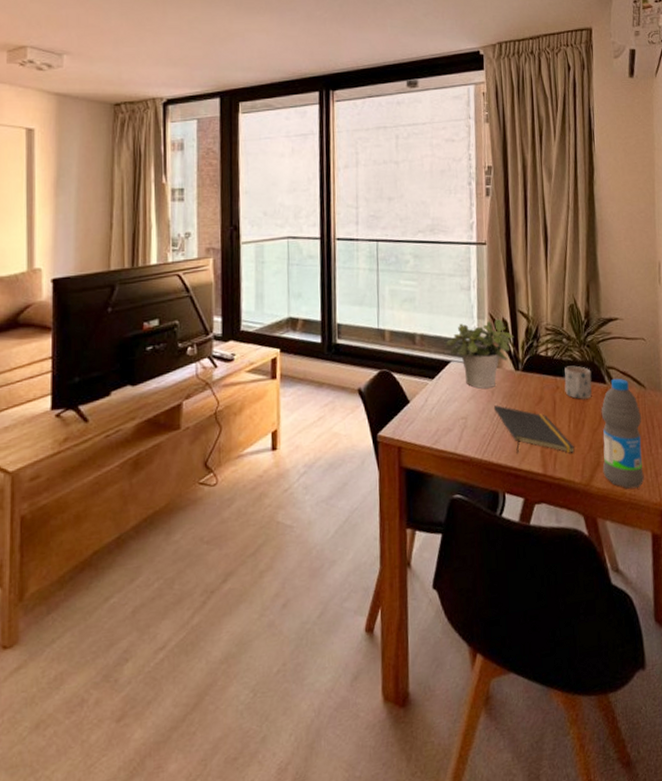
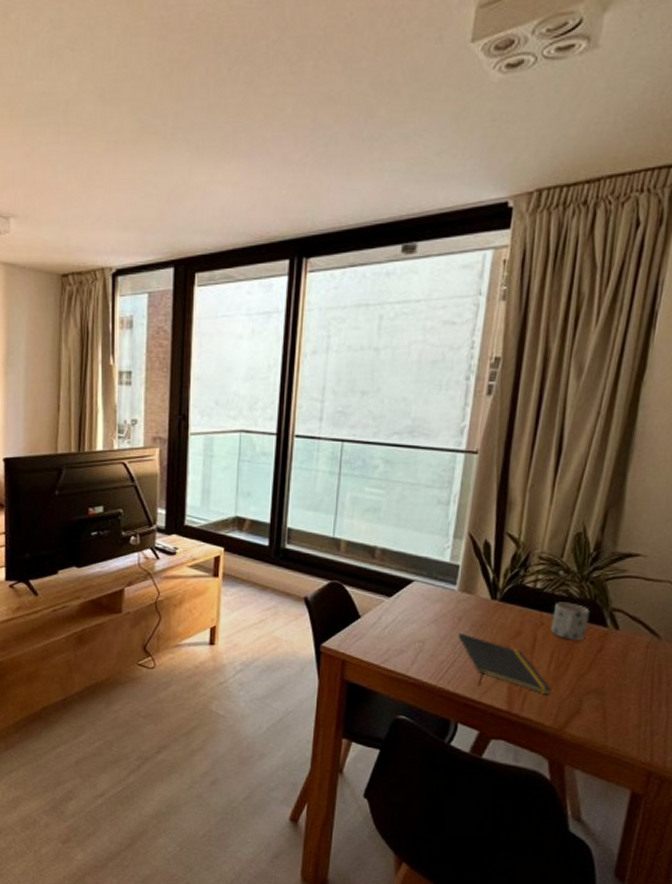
potted plant: present [445,319,514,389] -> none [410,541,497,615]
water bottle: present [601,378,644,489] -> none [582,622,647,743]

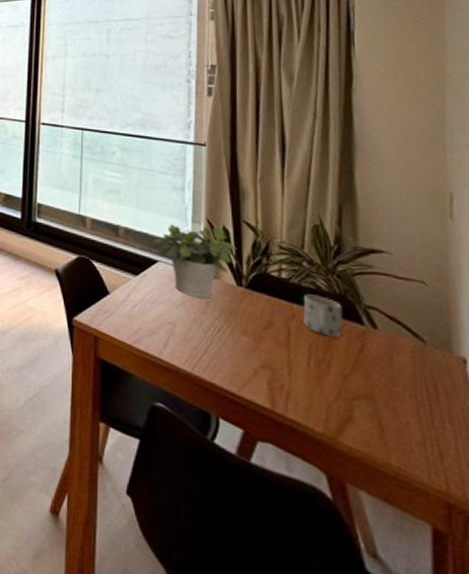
potted plant: none [410,541,497,615] -> present [153,224,237,299]
notepad: present [457,633,551,695] -> none [208,318,315,396]

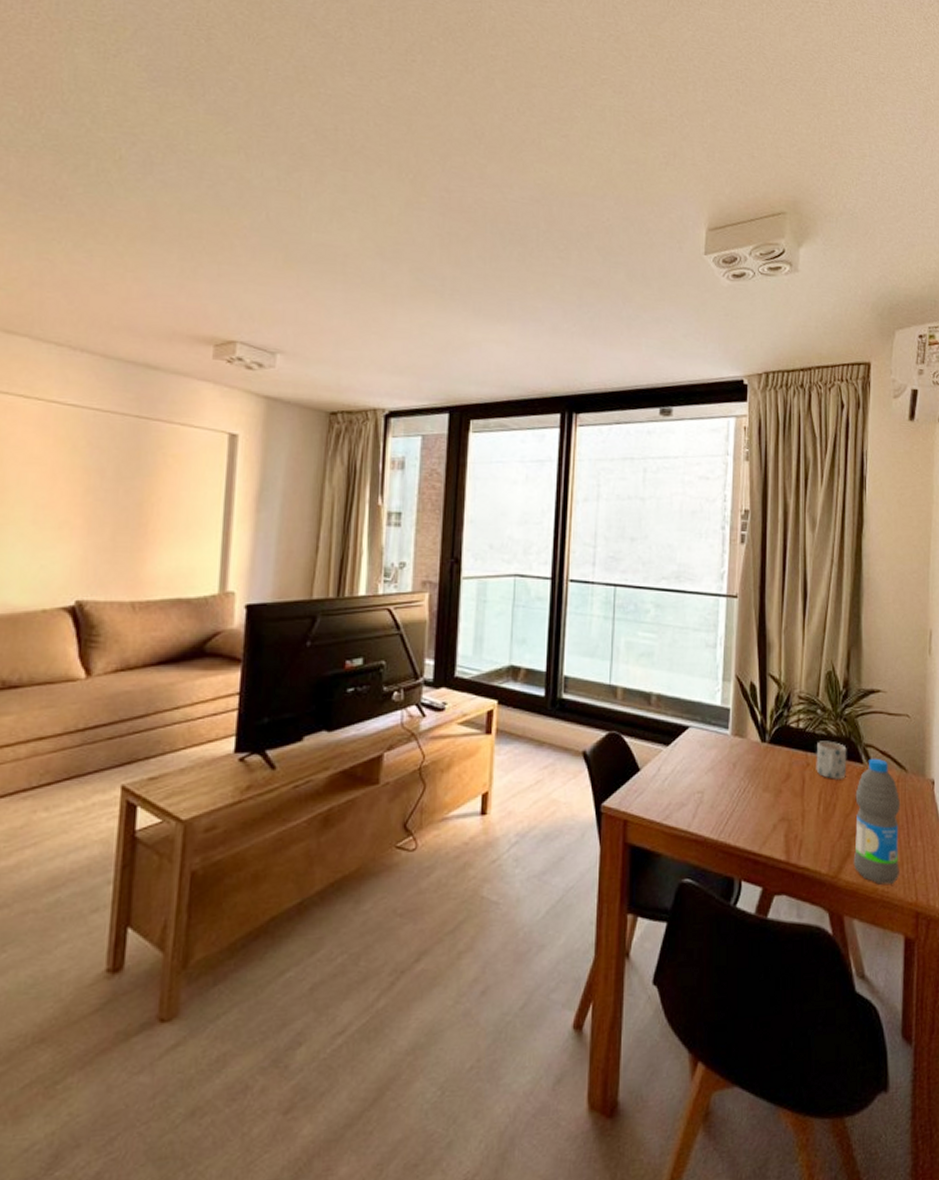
potted plant: present [153,224,237,299] -> none [684,683,763,761]
water bottle: none [355,321,421,464] -> present [853,758,900,885]

